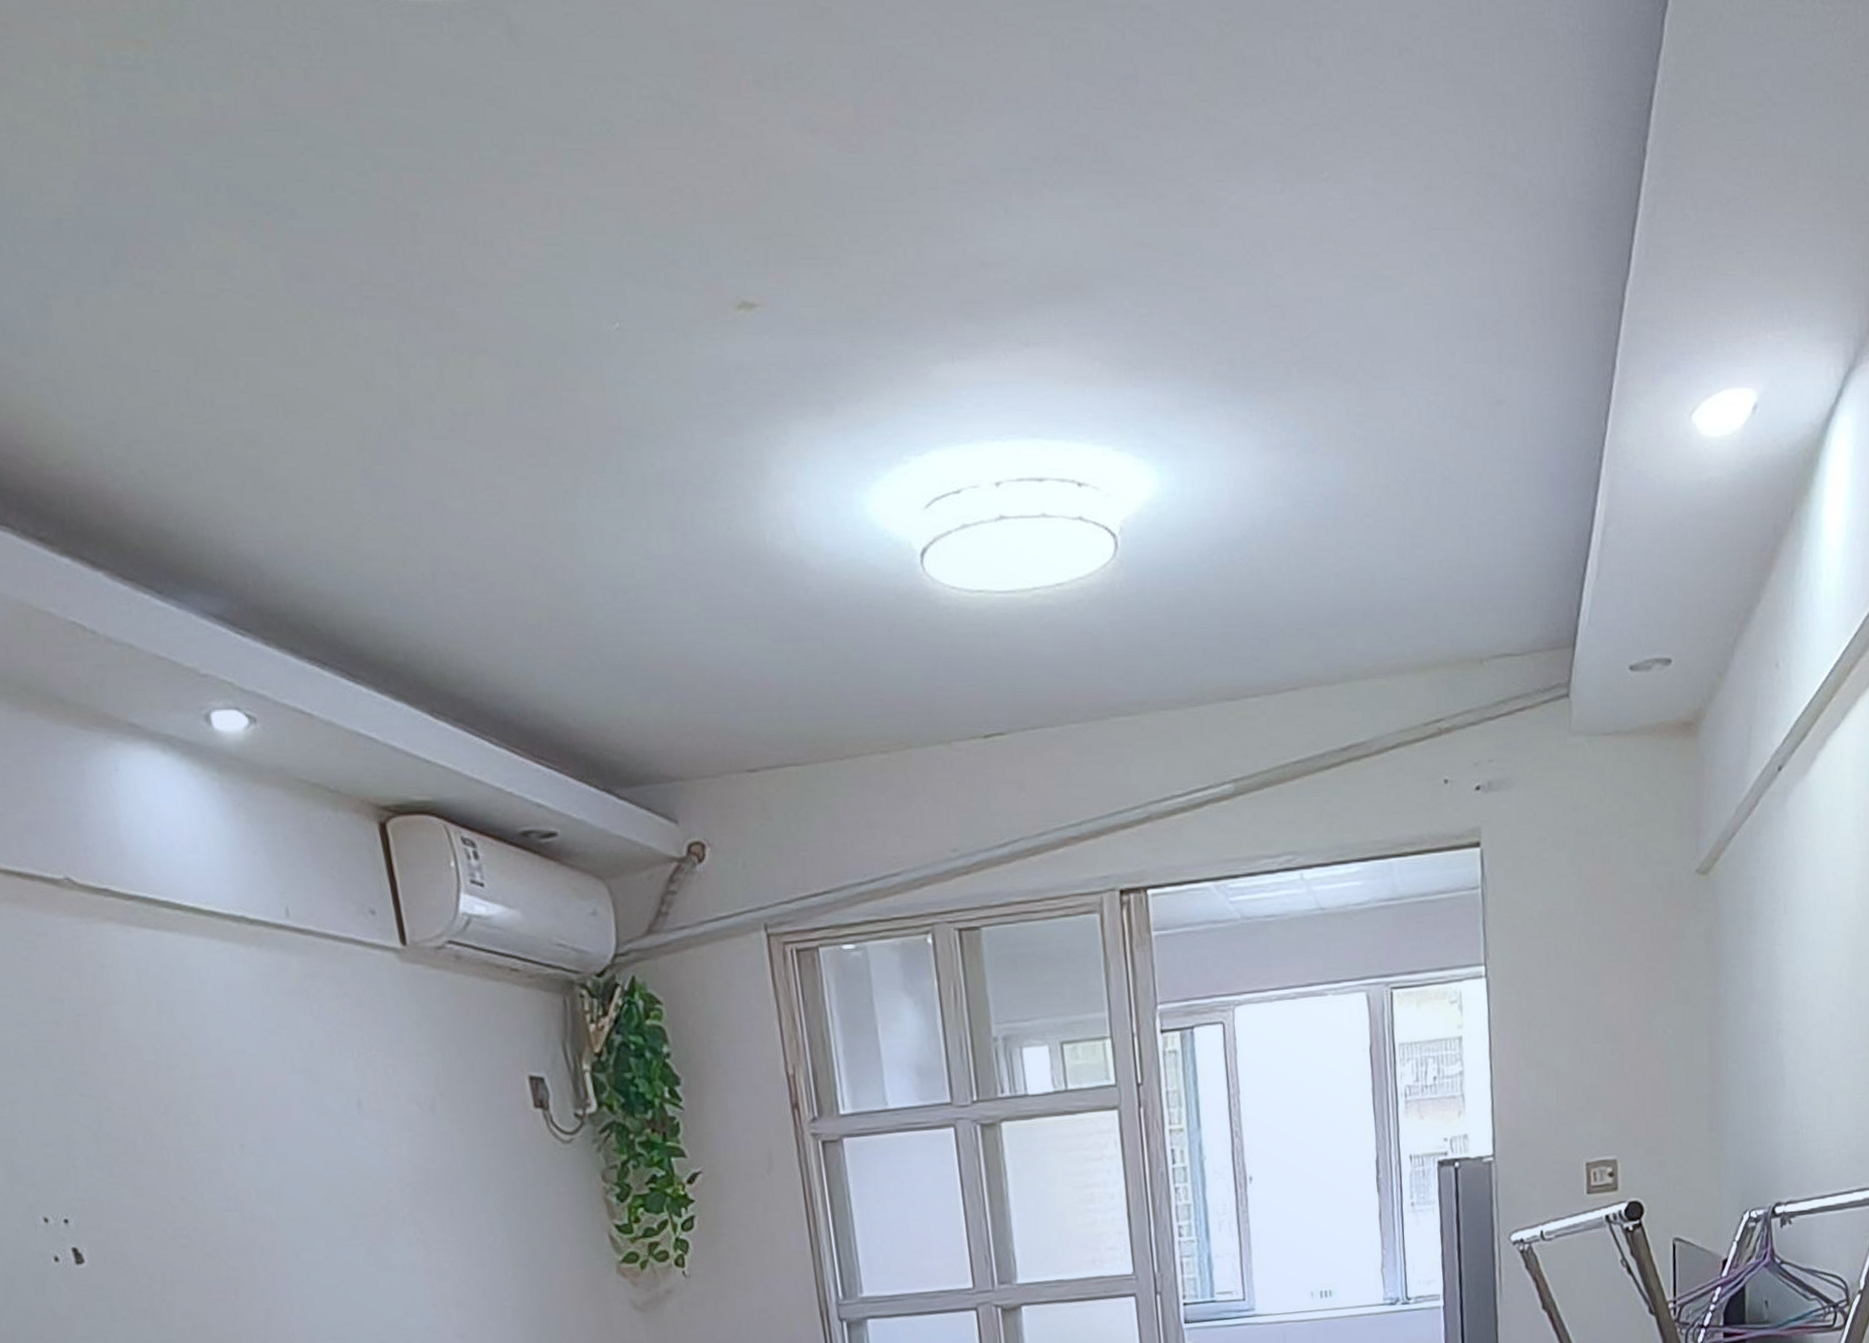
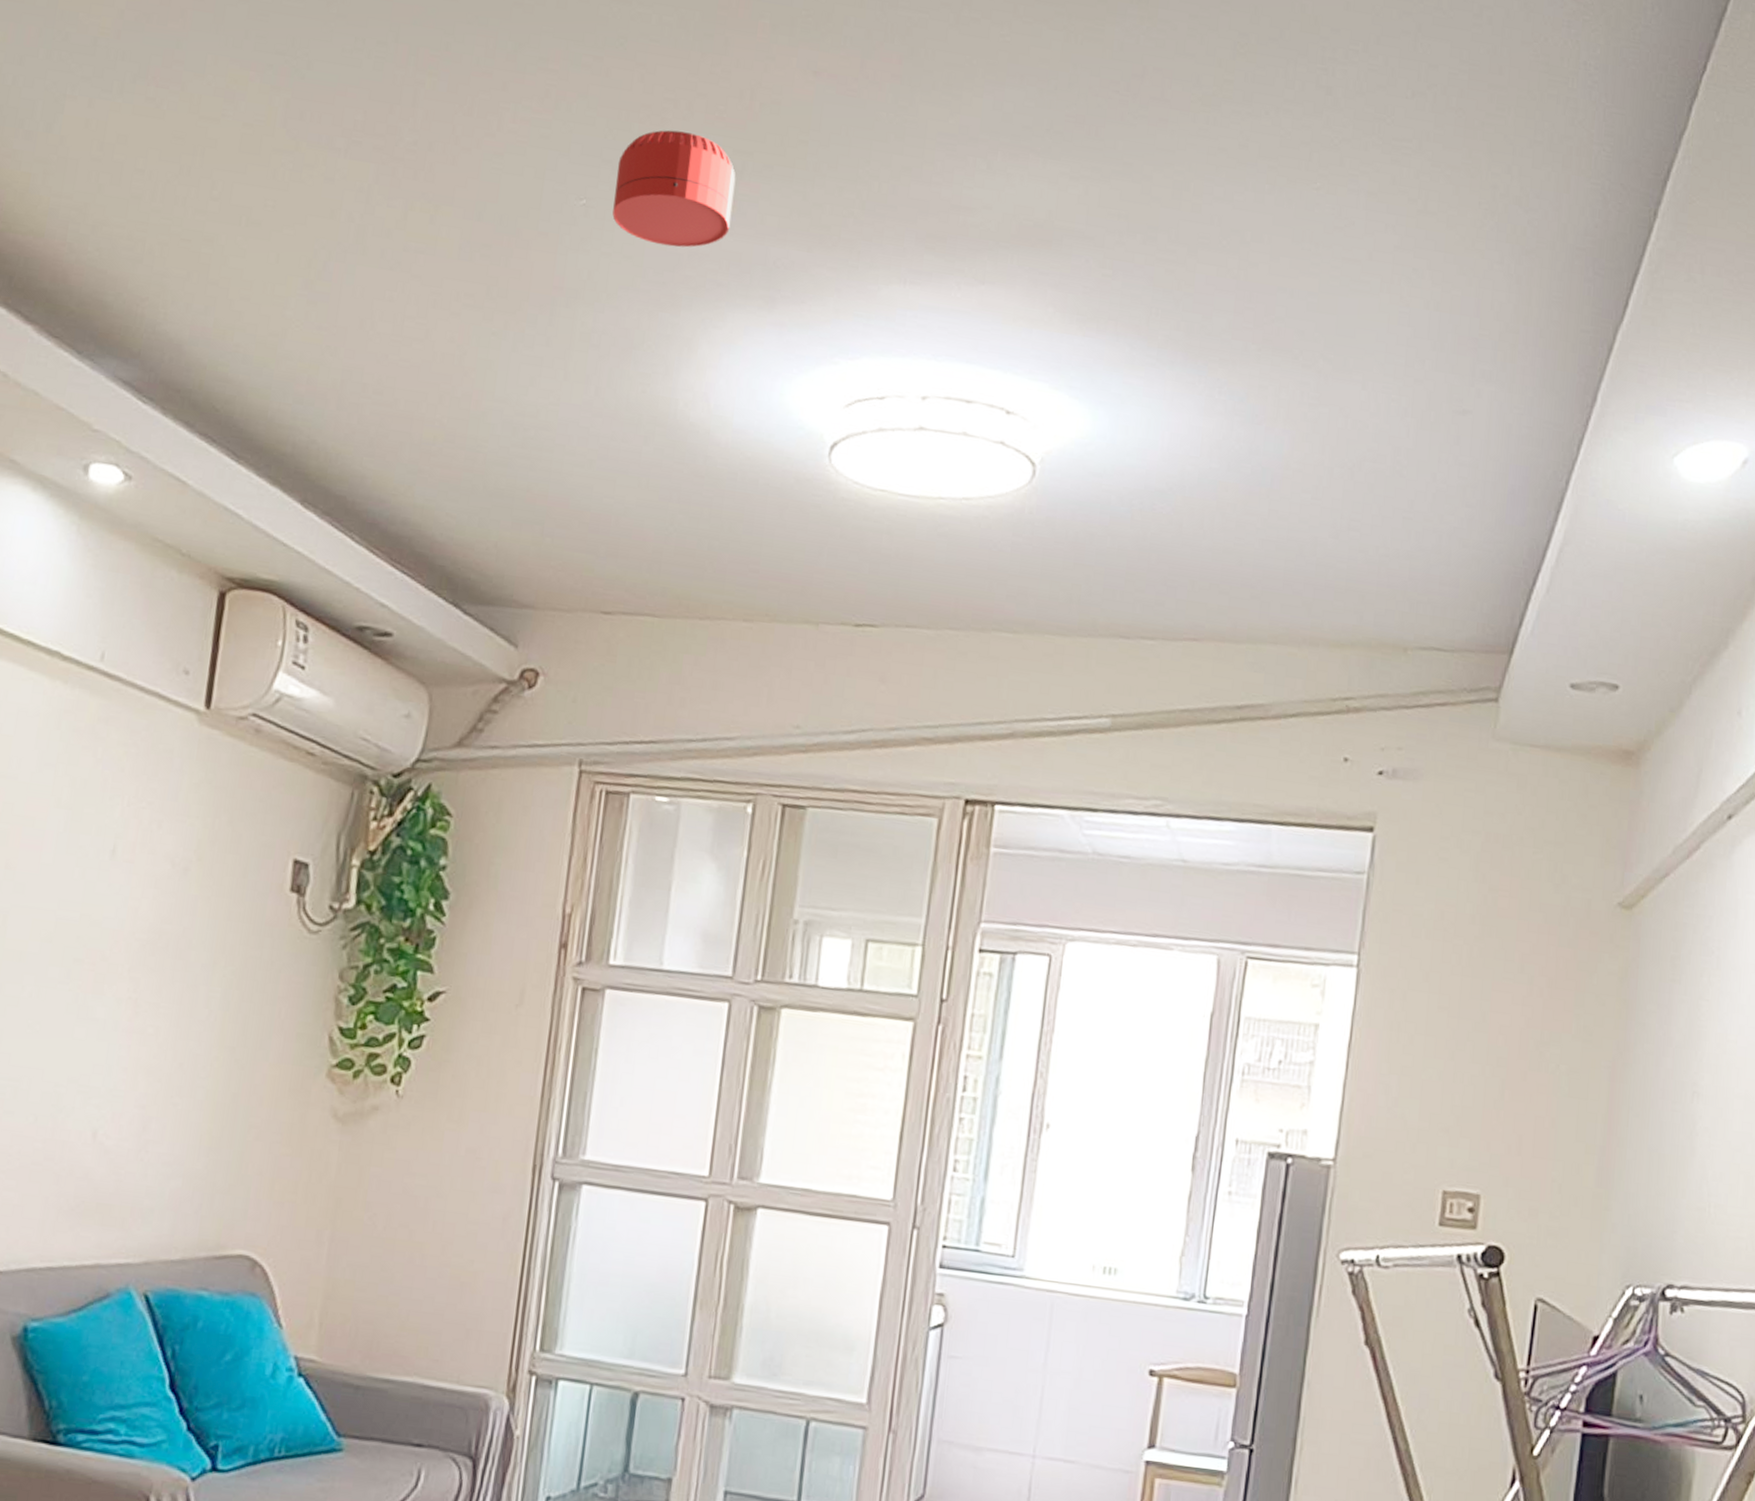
smoke detector: none [639,225,770,361] -> present [612,130,736,248]

